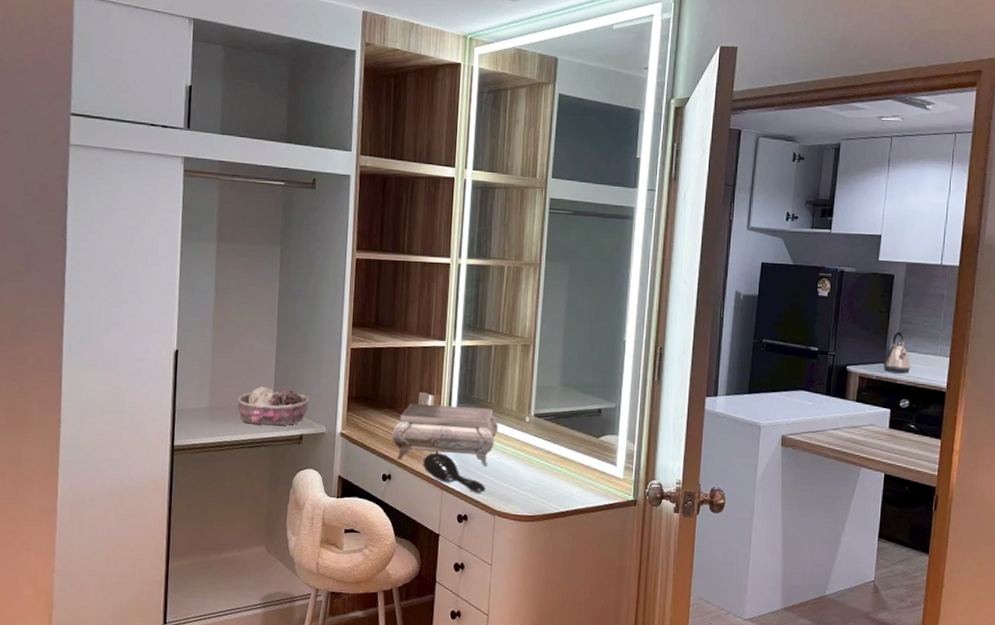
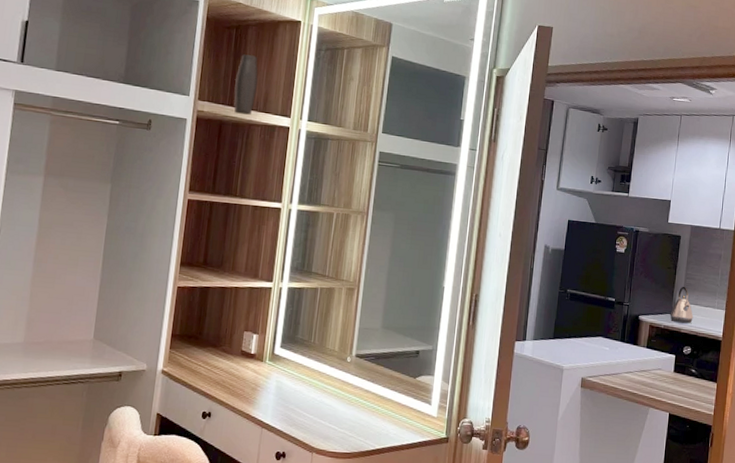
decorative basket: present [237,386,310,426] -> none [54,322,132,362]
jewelry box: present [392,403,498,466] -> none [214,341,320,404]
vase: none [396,103,420,168] -> present [234,54,258,116]
hairbrush: present [422,453,486,493] -> none [243,391,305,431]

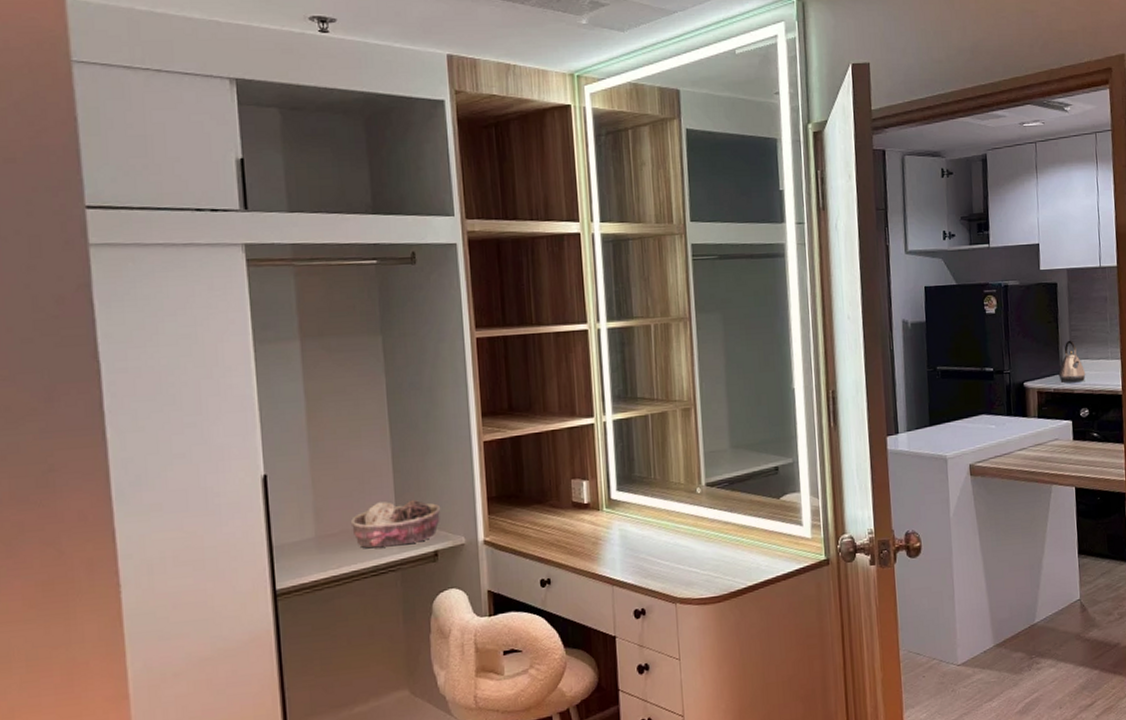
decorative basket: none [54,322,132,362] -> present [350,499,441,549]
vase: present [234,54,258,116] -> none [504,155,534,228]

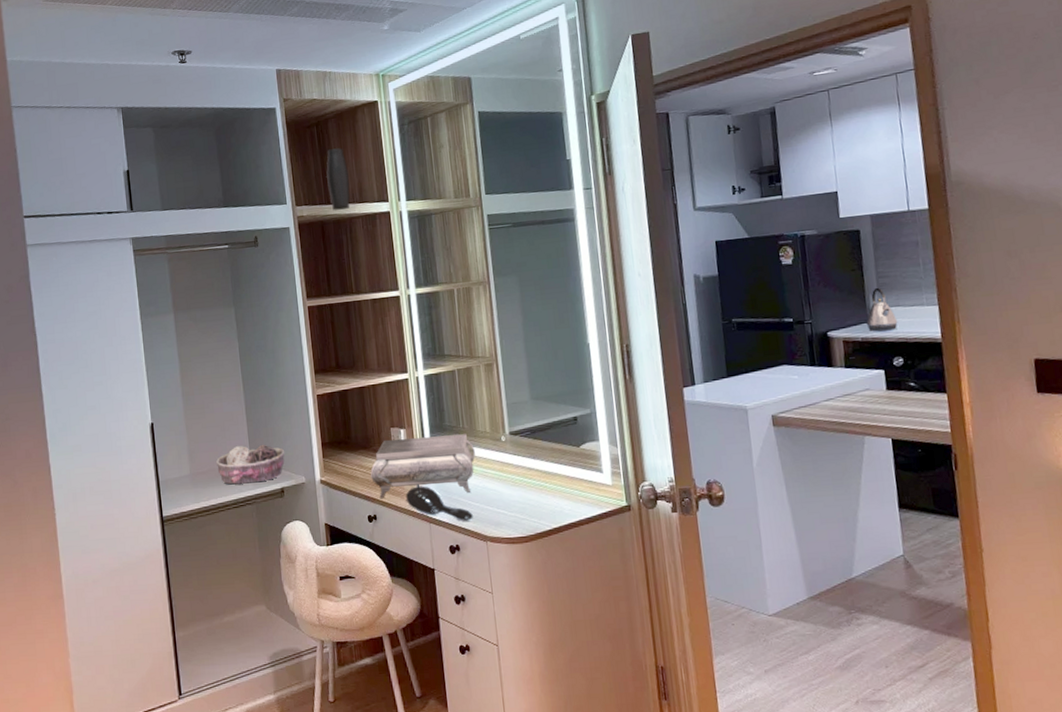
vase: none [504,155,534,228] -> present [326,148,350,211]
jewelry box: none [545,485,667,561] -> present [370,434,475,499]
hairbrush: none [585,544,662,582] -> present [405,486,473,521]

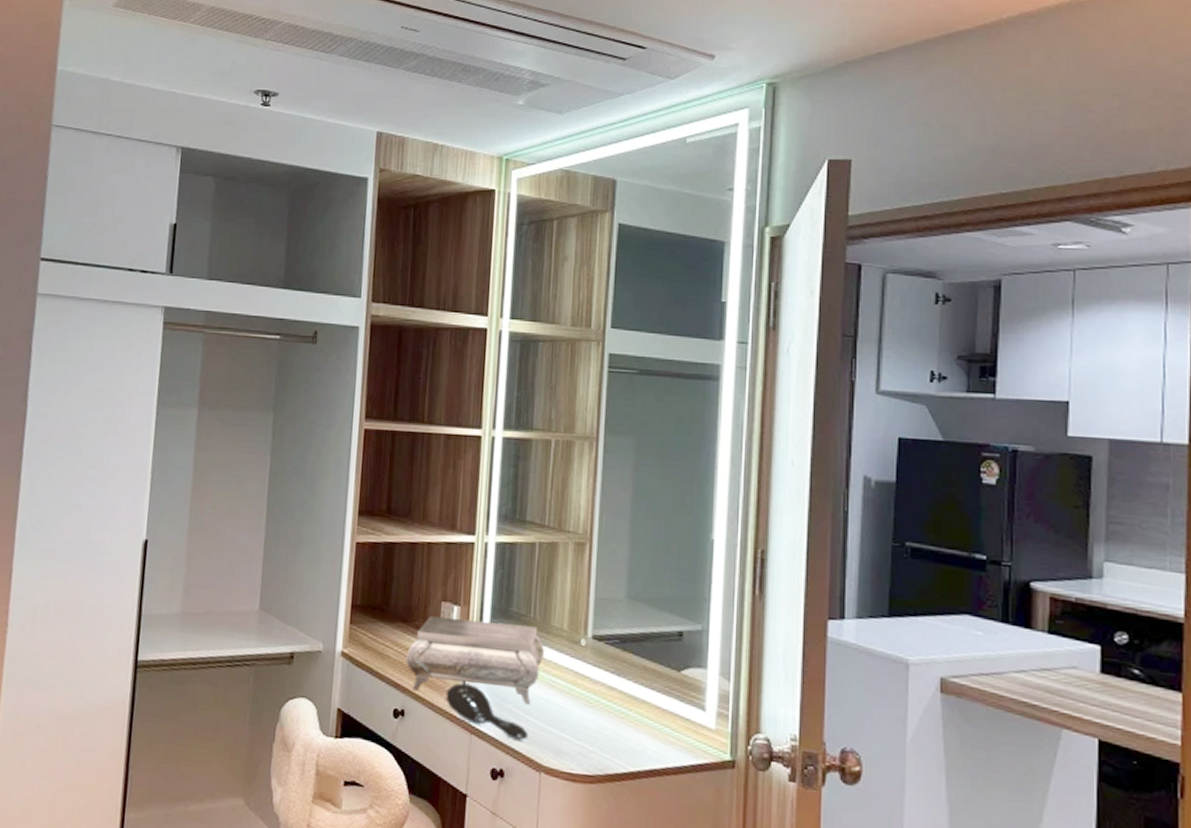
decorative basket: present [215,444,285,485] -> none [215,588,304,640]
vase: present [326,148,350,211] -> none [415,239,444,317]
kettle: present [866,287,898,333] -> none [1084,535,1128,597]

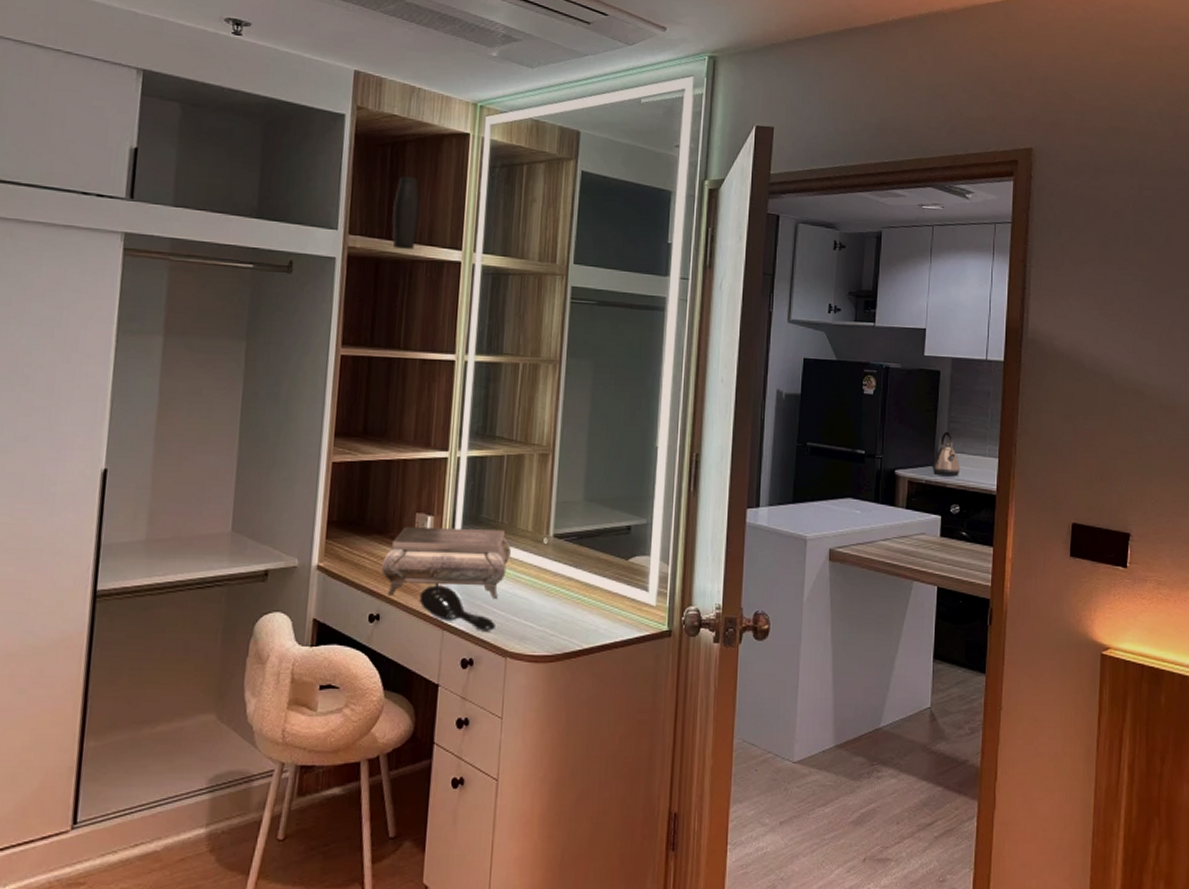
vase: none [415,239,444,317] -> present [392,176,421,250]
kettle: none [1084,535,1128,597] -> present [932,431,961,478]

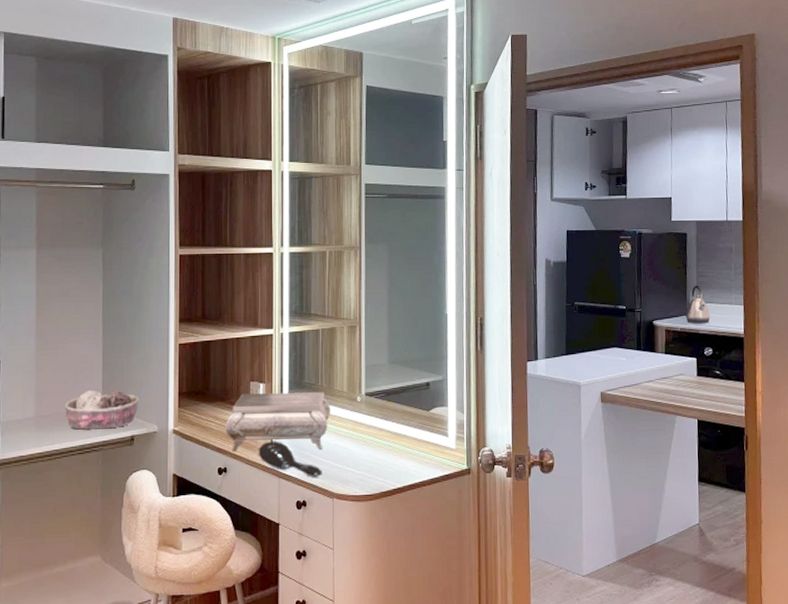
decorative basket: none [183,512,279,560] -> present [64,390,140,430]
vase: present [392,176,421,250] -> none [212,103,235,164]

